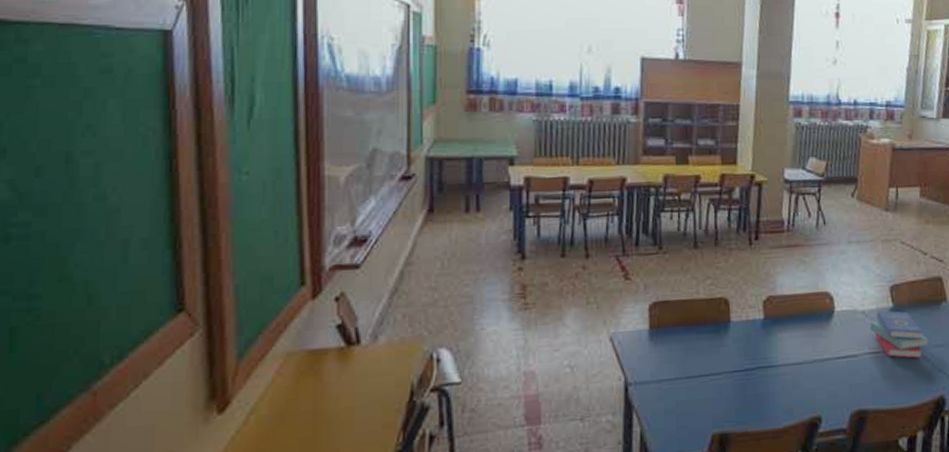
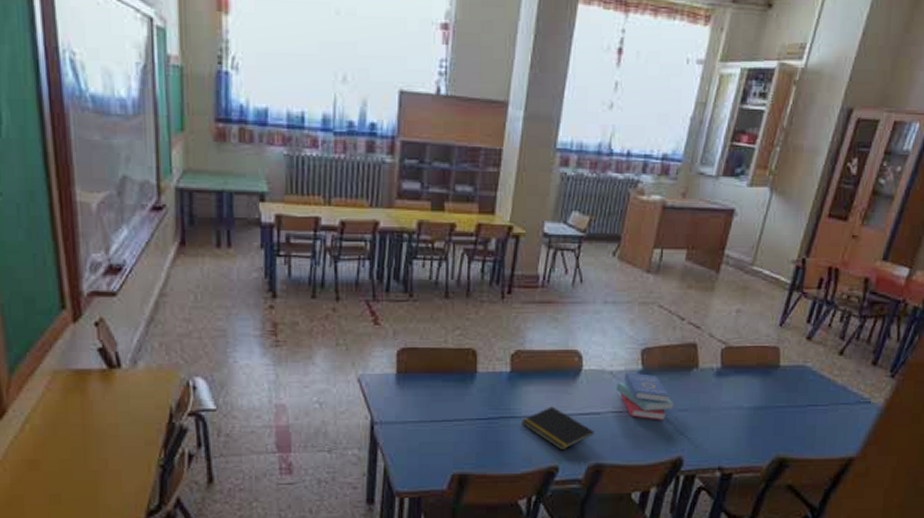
notepad: none [779,352,854,399] -> present [522,406,594,451]

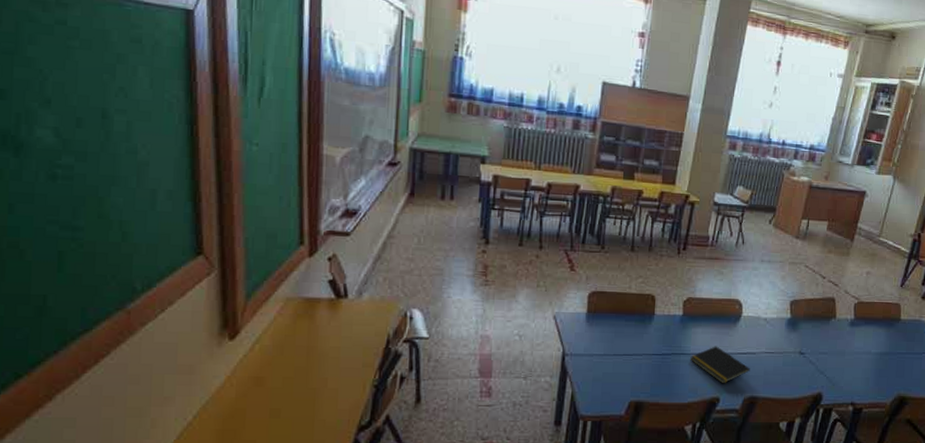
book: present [617,372,674,420] -> none [769,319,816,361]

